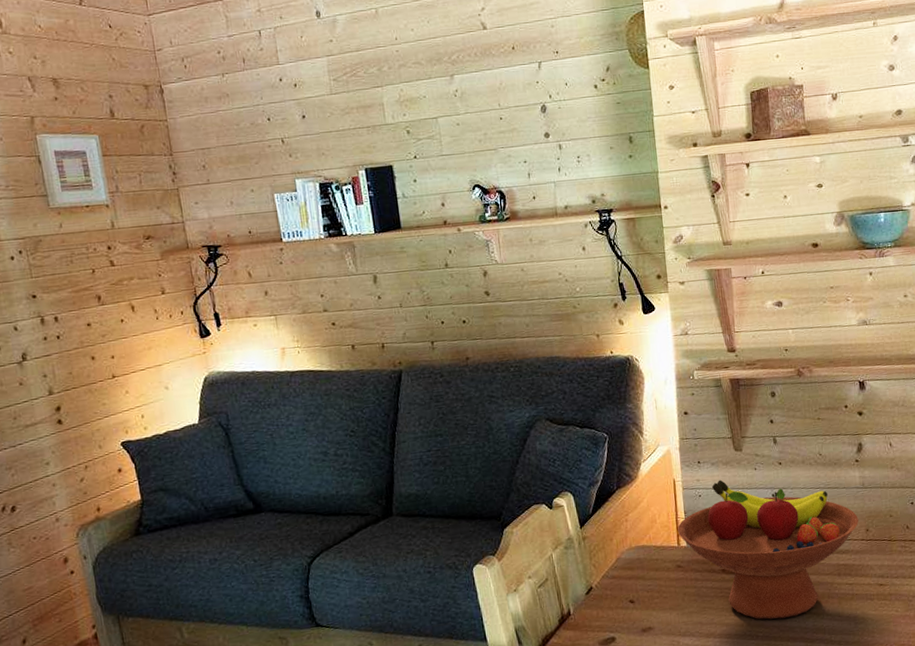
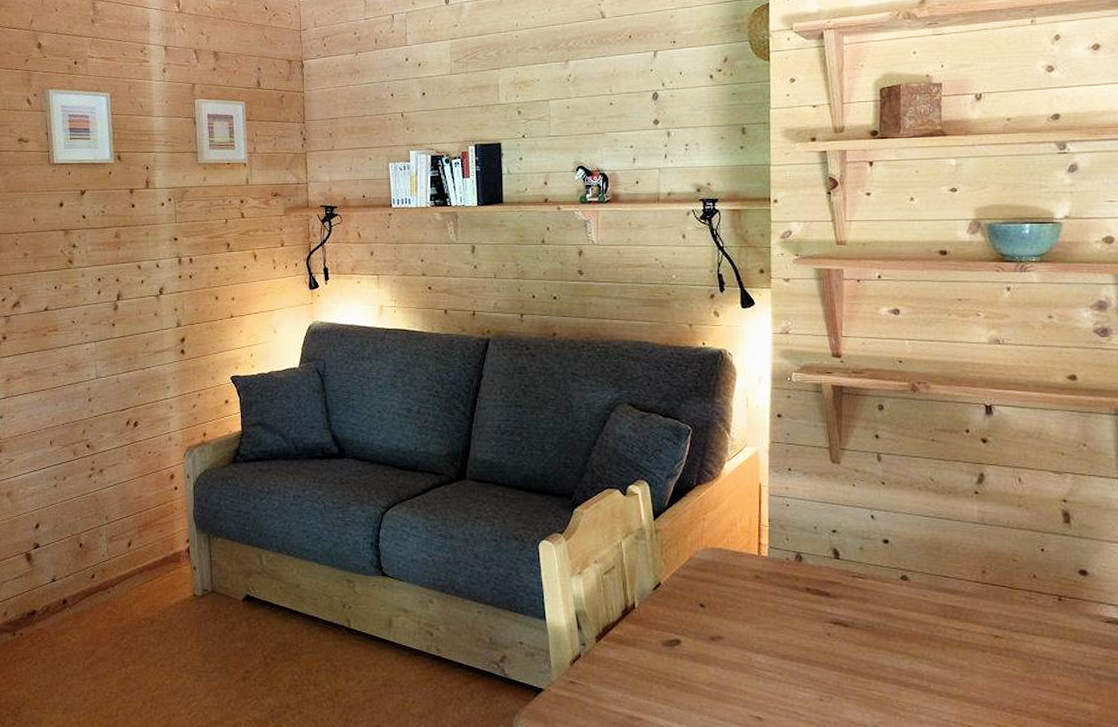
fruit bowl: present [677,480,859,620] -> none [759,491,973,654]

